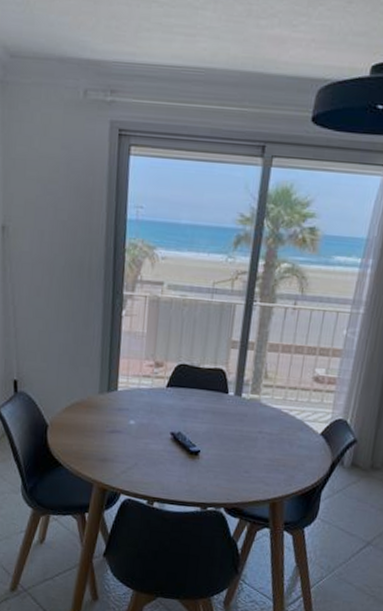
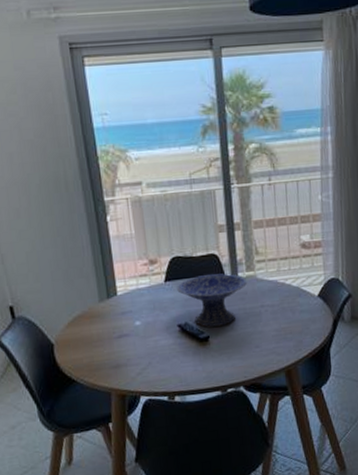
decorative bowl: none [177,388,250,444] -> present [177,273,248,327]

